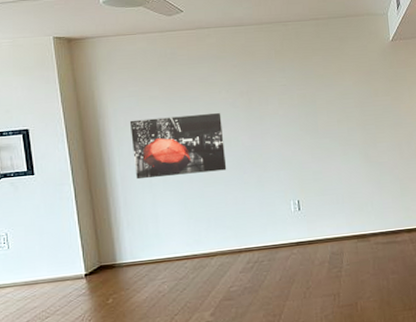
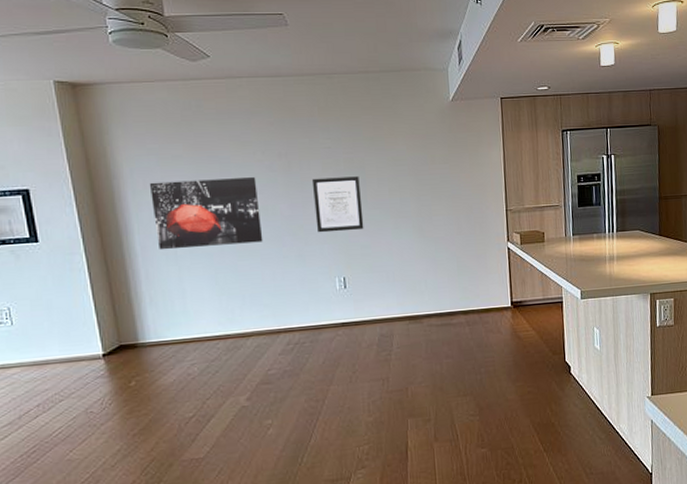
wall art: none [269,109,316,161] -> present [311,176,364,233]

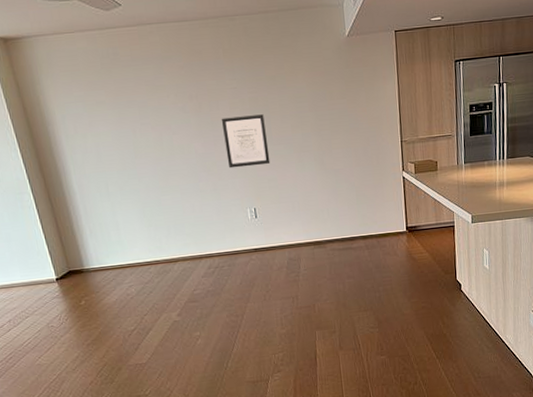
wall art: present [149,177,263,250] -> none [79,119,182,188]

